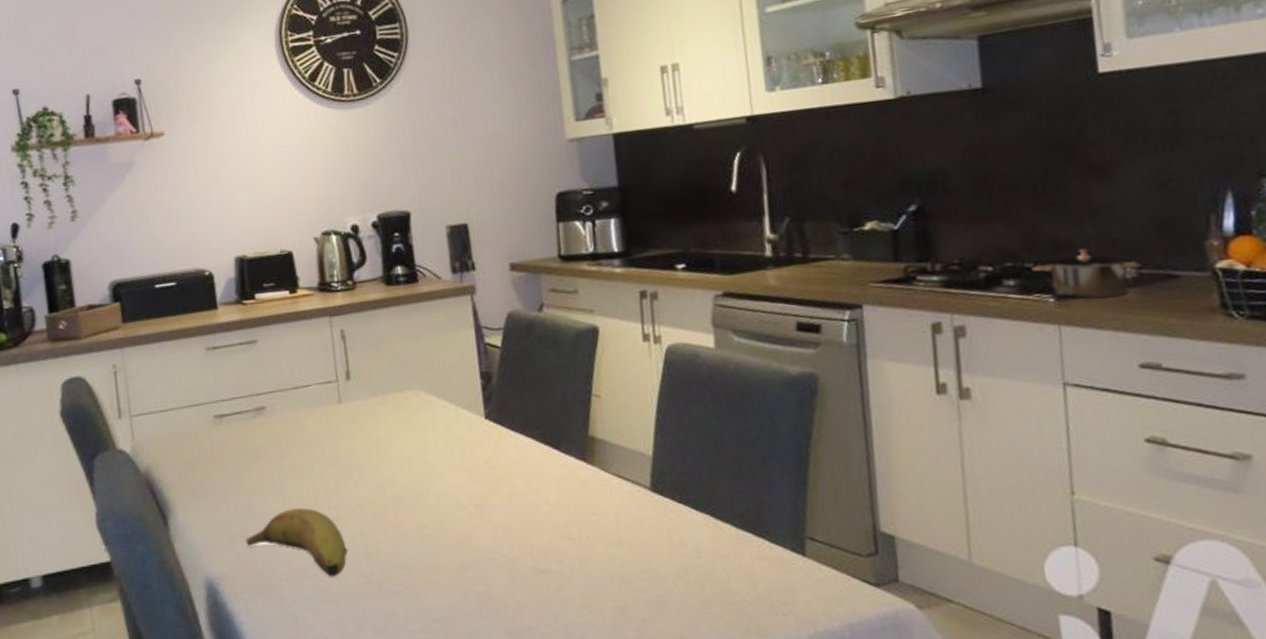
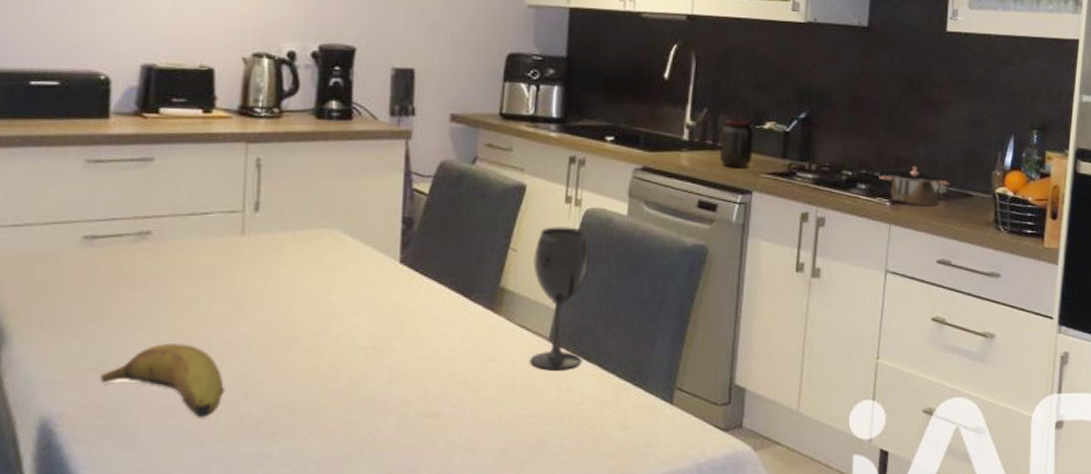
wine glass: none [618,366,691,522] -> present [529,227,591,370]
jar: none [809,222,856,281] -> present [719,117,754,168]

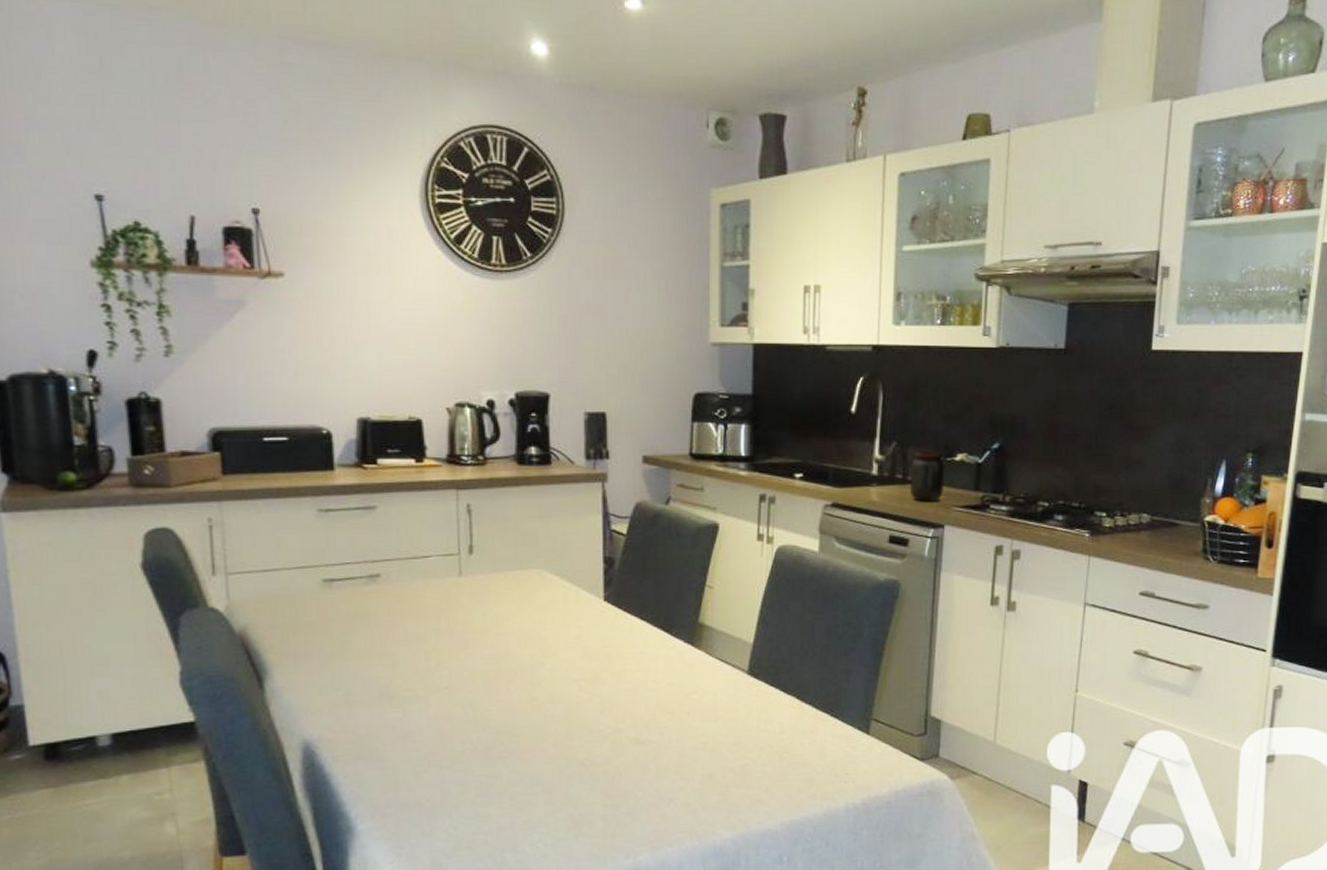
fruit: present [100,343,226,418] -> none [349,676,457,743]
wine glass: present [529,227,591,370] -> none [729,564,784,702]
cooking pot: present [878,166,951,207] -> none [1076,495,1156,537]

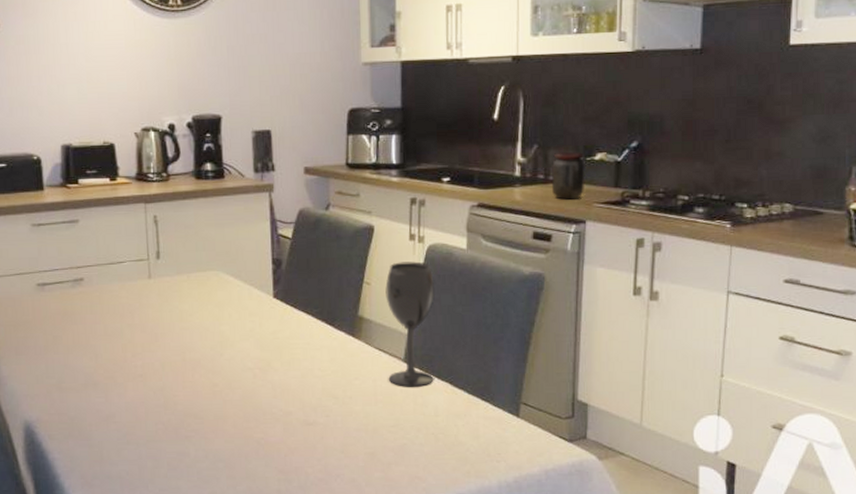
wine glass: none [729,564,784,702] -> present [385,261,436,387]

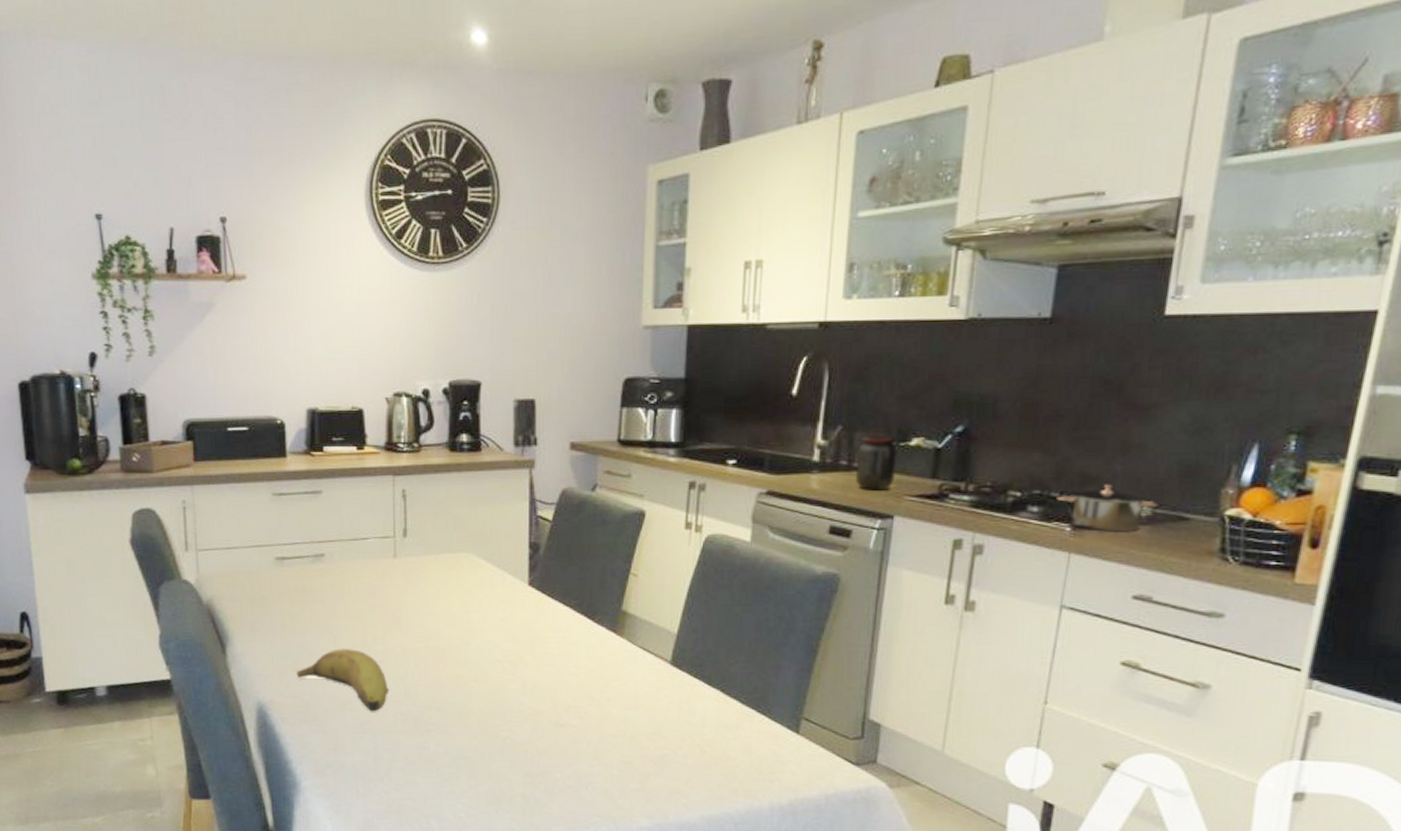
fruit: none [61,366,150,423] -> present [296,649,390,712]
wine glass: present [385,261,436,387] -> none [651,553,712,693]
cooking pot: none [717,186,798,227] -> present [1056,484,1159,532]

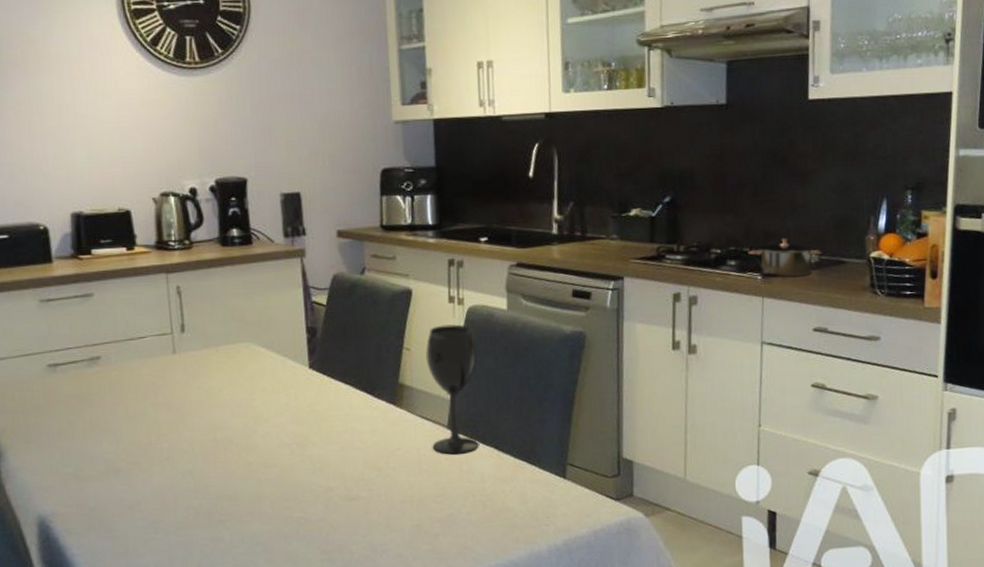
fruit: present [296,649,390,712] -> none [78,449,179,511]
wine glass: none [651,553,712,693] -> present [426,324,479,454]
jar: present [855,434,898,491] -> none [587,207,621,257]

